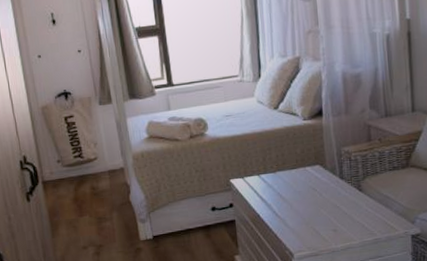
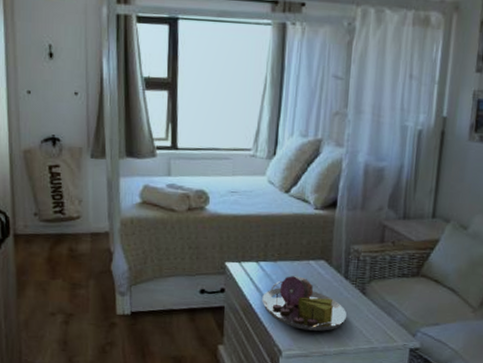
serving tray: none [268,183,347,231] -> present [262,276,347,331]

